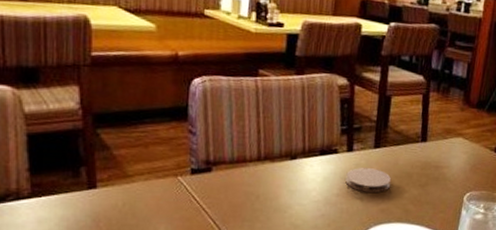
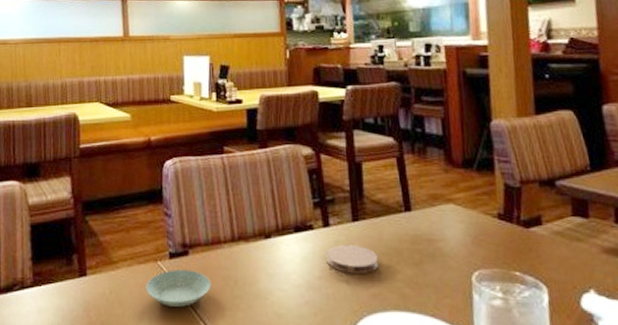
saucer: none [163,184,233,218] -> present [145,270,211,307]

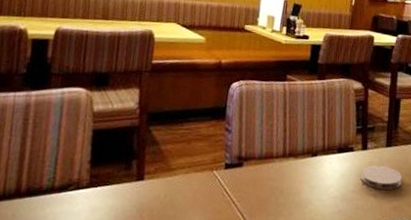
saucer: present [145,270,211,307] -> none [199,178,260,211]

